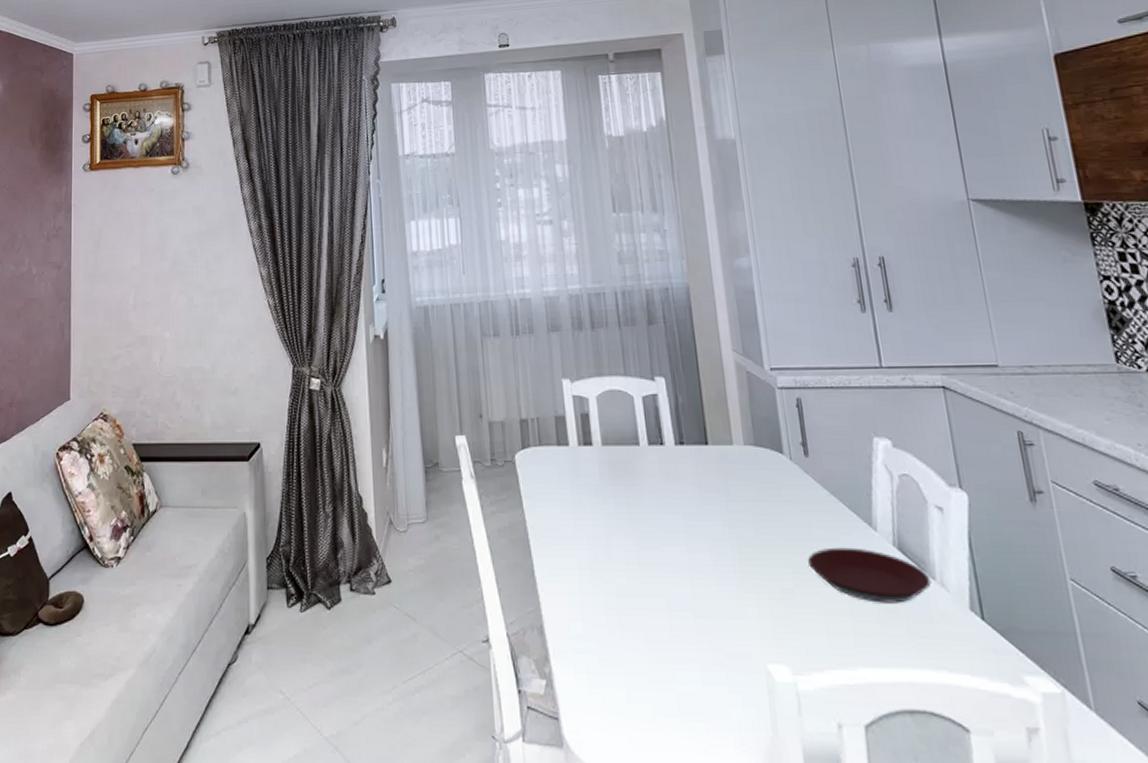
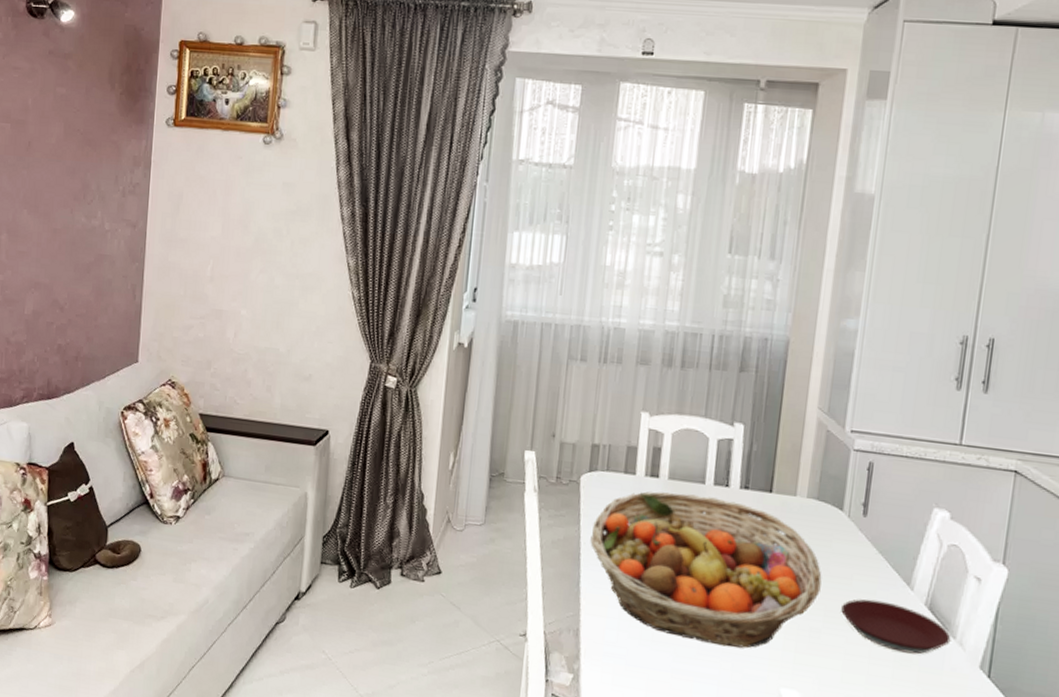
fruit basket: none [536,458,782,624] -> present [590,491,822,648]

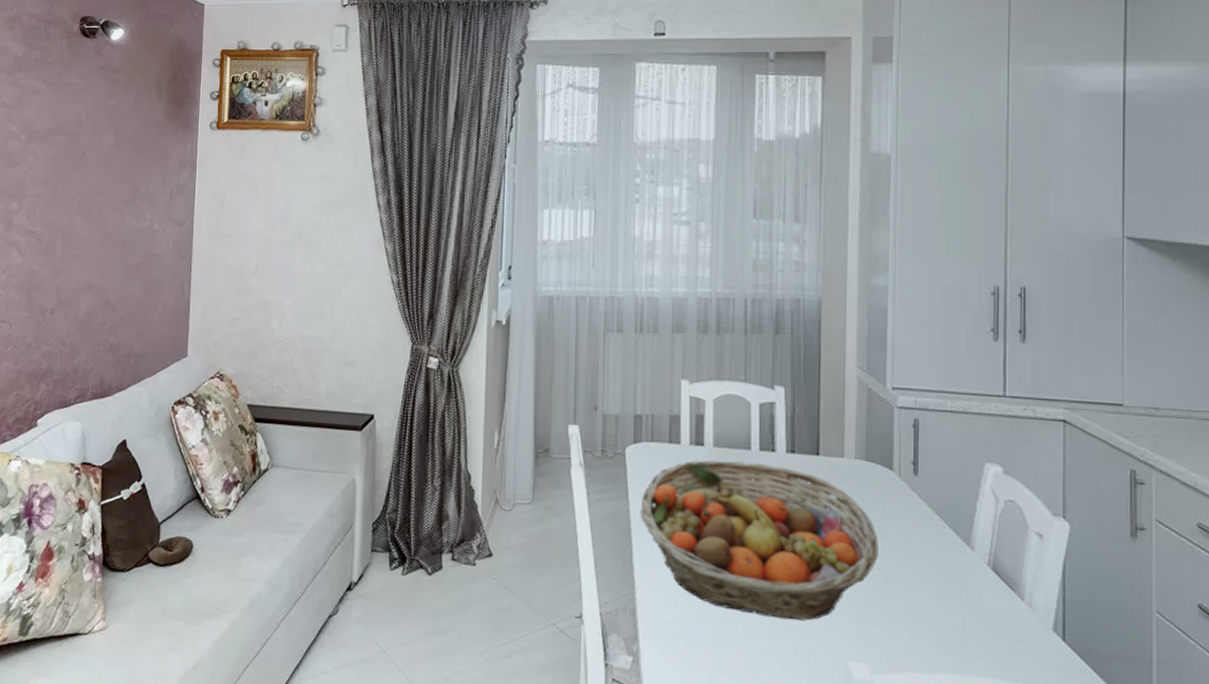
plate: present [841,599,951,654] -> none [902,562,1019,619]

